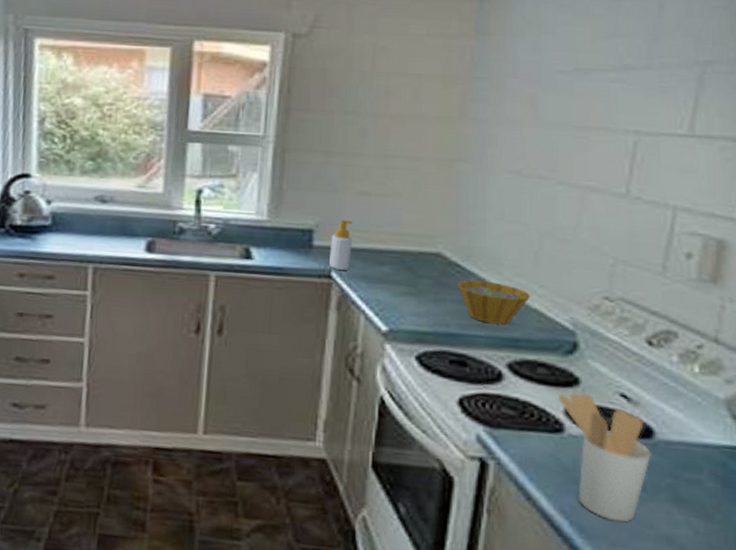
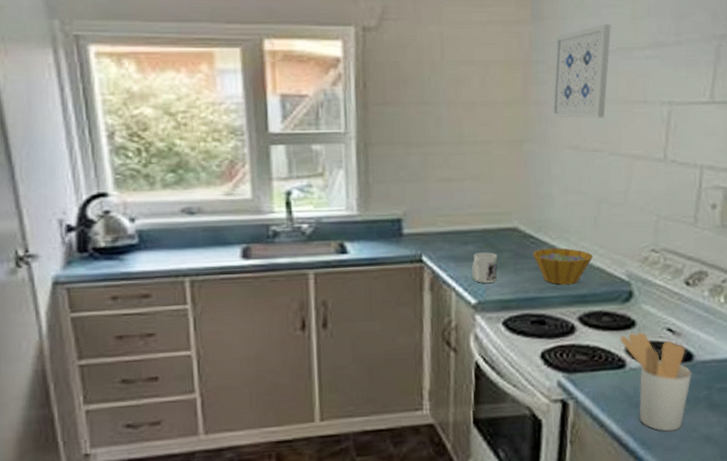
soap bottle: present [329,220,353,271] -> none [419,207,439,255]
mug: none [385,275,417,311] -> present [472,252,498,283]
wall art: none [491,42,568,143] -> present [551,23,611,119]

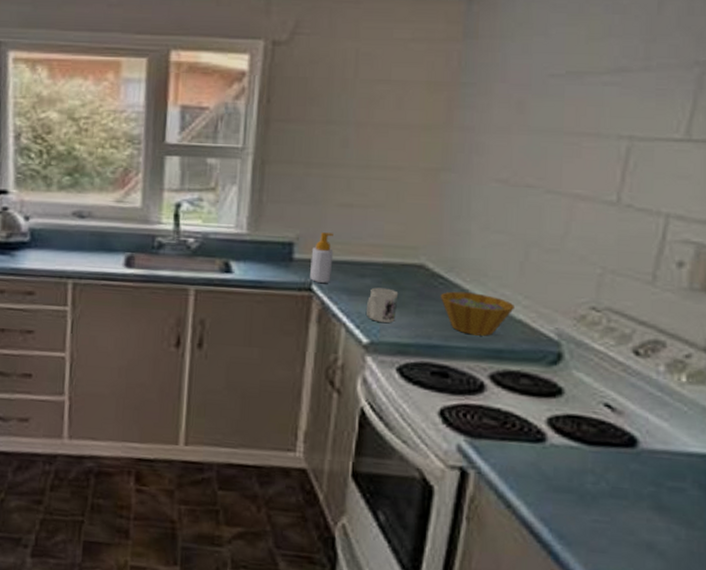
soap bottle: none [419,207,439,255] -> present [310,232,334,284]
wall art: present [551,23,611,119] -> none [477,44,561,150]
utensil holder: present [620,332,692,432] -> none [541,402,634,530]

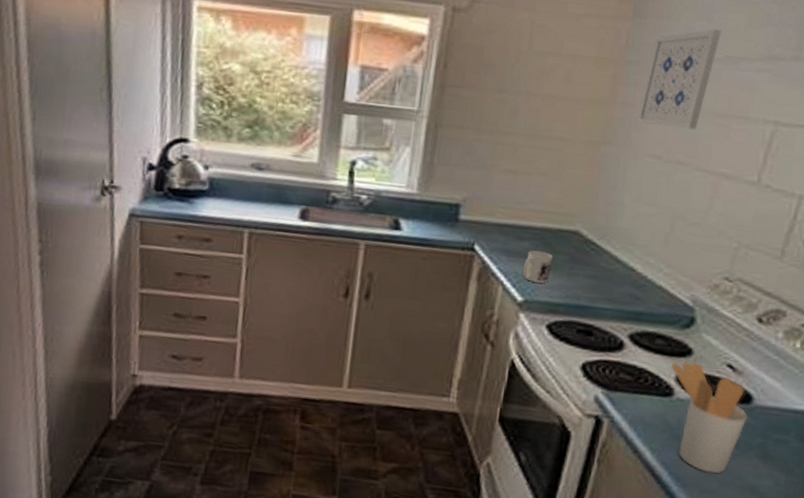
soap bottle: present [310,232,334,284] -> none [473,196,498,244]
bowl: present [441,291,514,336] -> none [591,257,657,300]
wall art: none [477,44,561,150] -> present [637,28,722,130]
utensil holder: none [541,402,634,530] -> present [671,362,748,474]

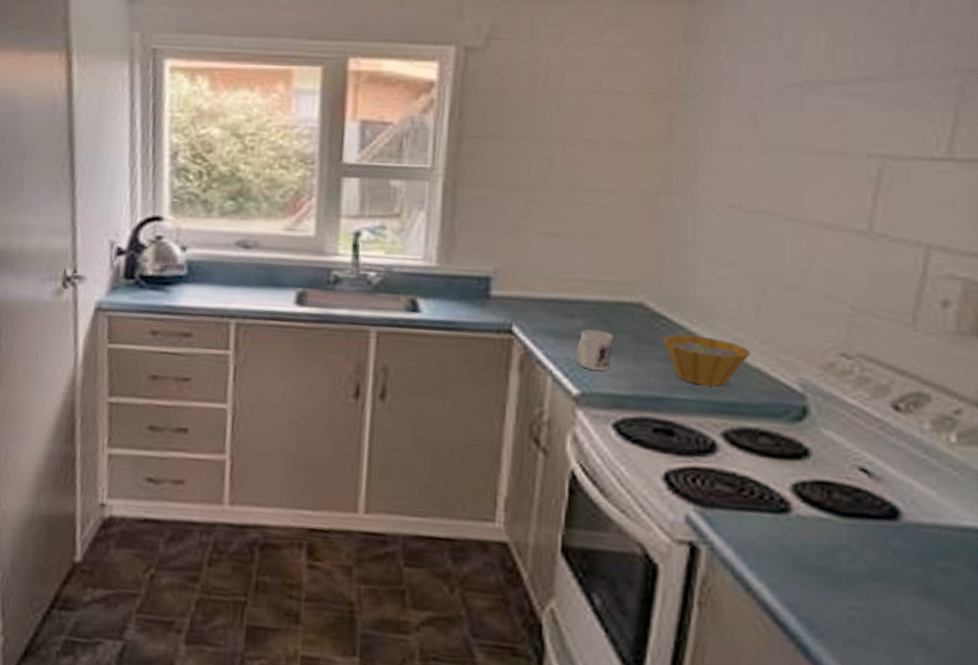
bowl: none [591,257,657,300] -> present [663,334,750,387]
wall art: present [637,28,722,130] -> none [703,49,798,171]
utensil holder: present [671,362,748,474] -> none [784,466,897,619]

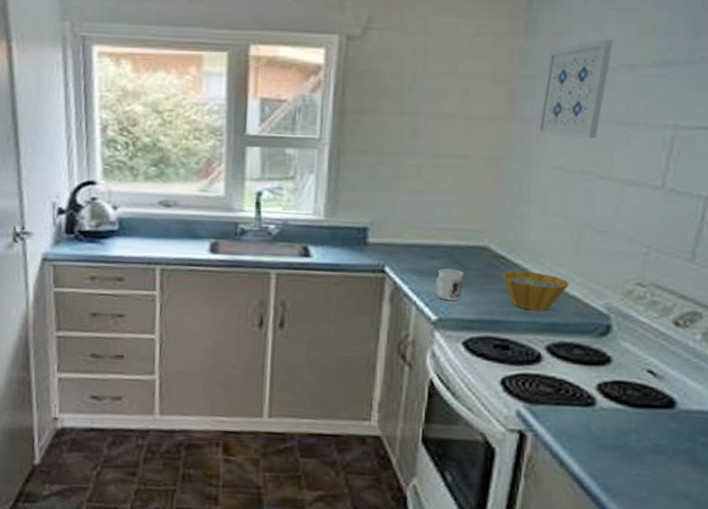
wall art: none [703,49,798,171] -> present [537,39,613,139]

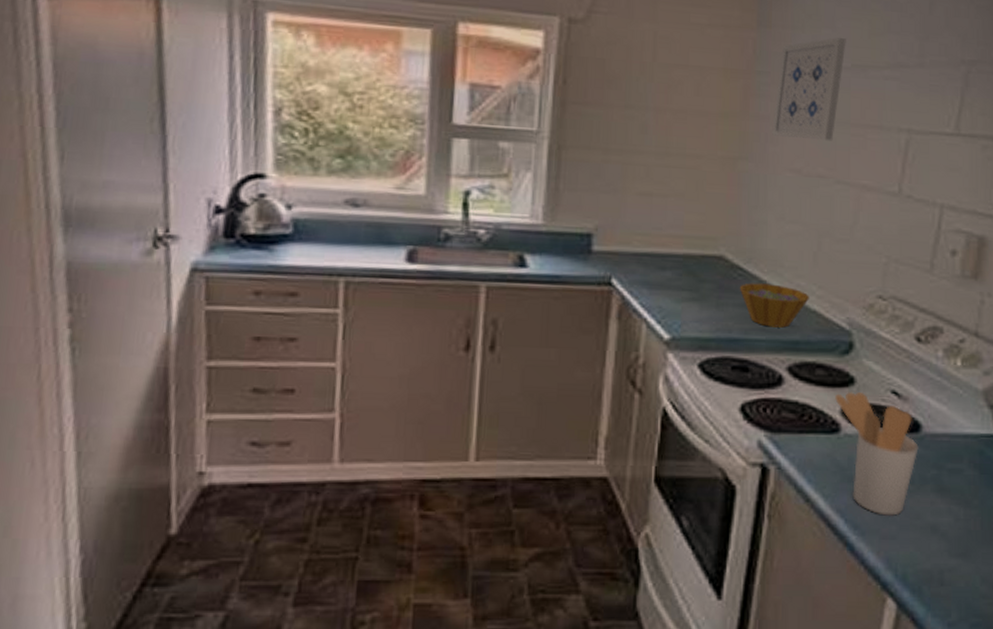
mug: present [435,268,464,301] -> none [668,280,699,317]
utensil holder: none [591,370,673,482] -> present [835,392,919,516]

